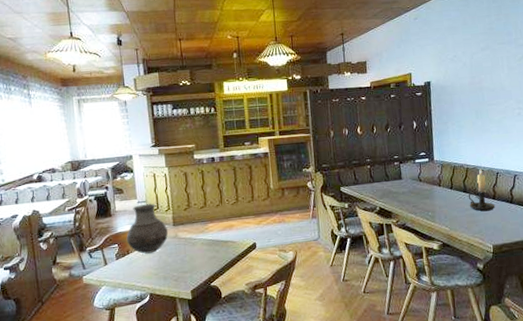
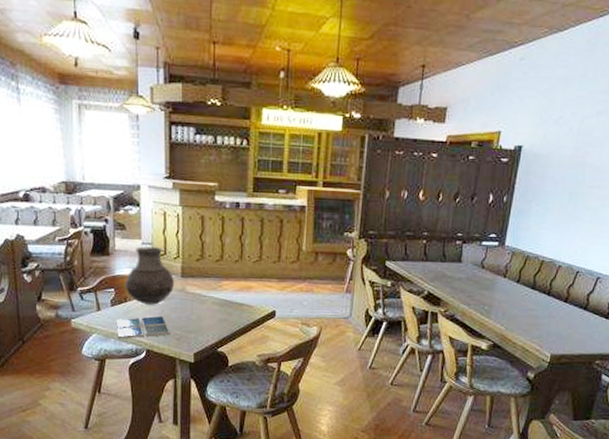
drink coaster: none [121,261,169,288] -> present [116,316,170,339]
candle holder: present [468,169,495,212] -> none [535,264,565,315]

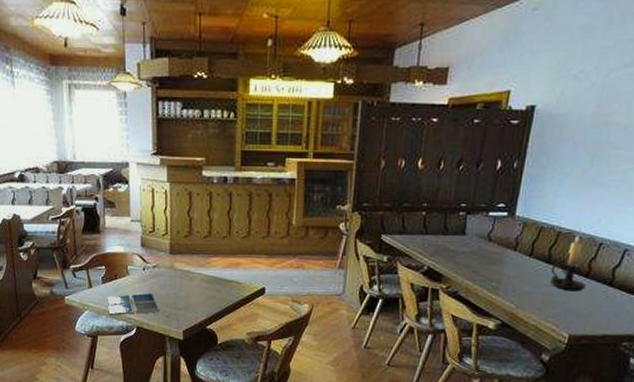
vase: present [125,246,175,305] -> none [115,224,164,282]
candle holder: none [535,264,565,315] -> present [551,235,586,292]

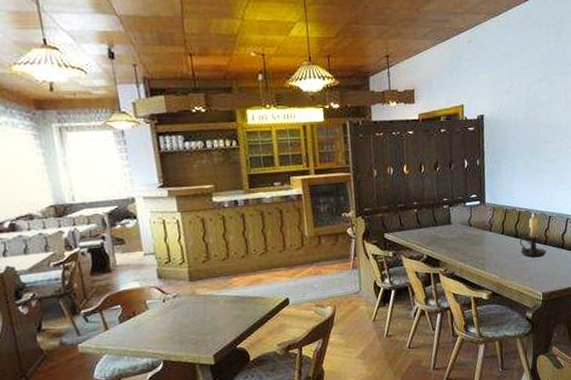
drink coaster: present [107,293,160,316] -> none [126,323,186,355]

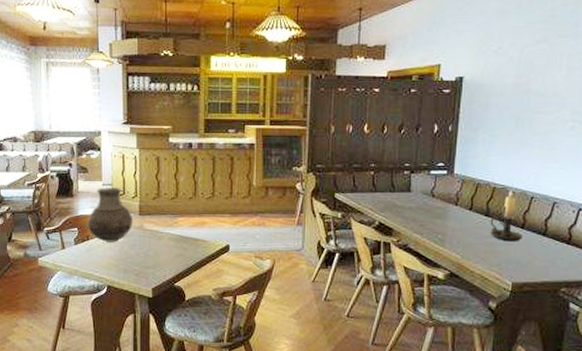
vase: none [131,256,184,316] -> present [87,188,133,242]

